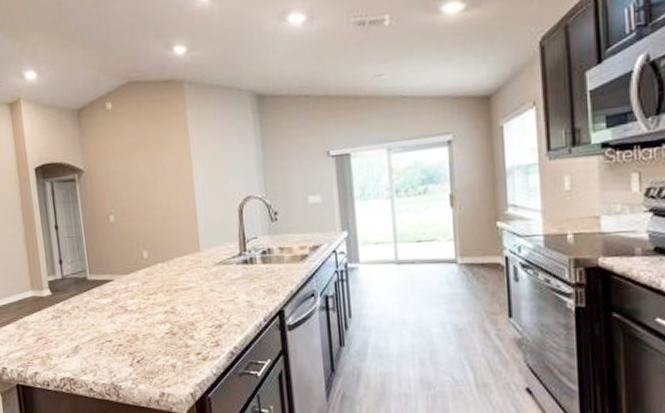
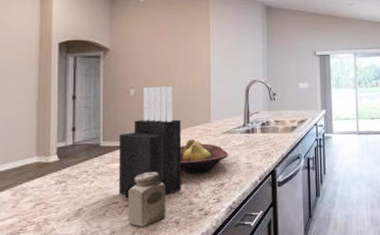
knife block: none [104,210,174,337] -> present [118,86,182,199]
salt shaker: none [120,309,161,368] -> present [128,172,165,227]
fruit bowl: none [169,272,224,314] -> present [179,139,228,175]

